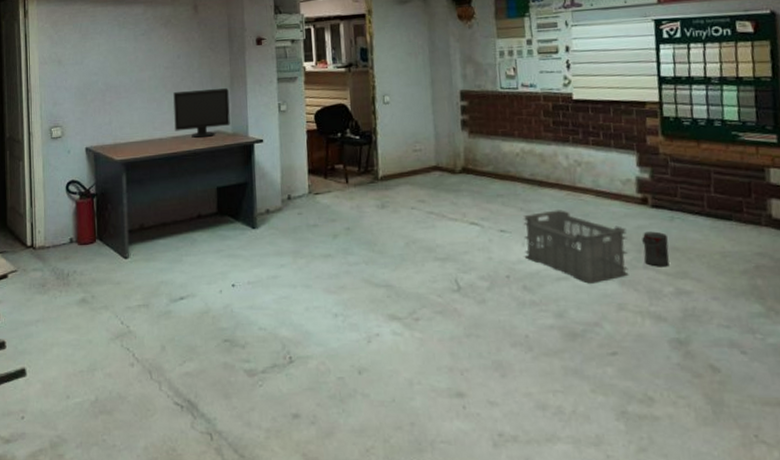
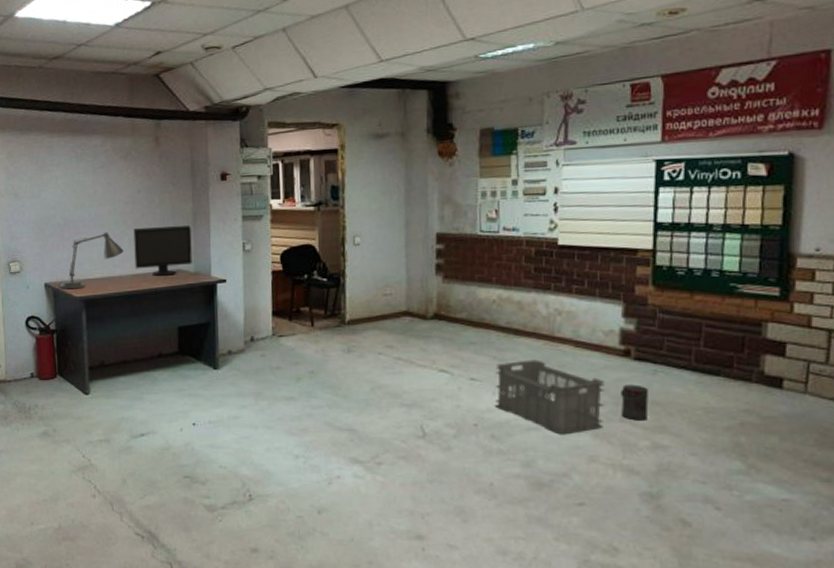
desk lamp: none [99,96,164,153] -> present [58,231,124,290]

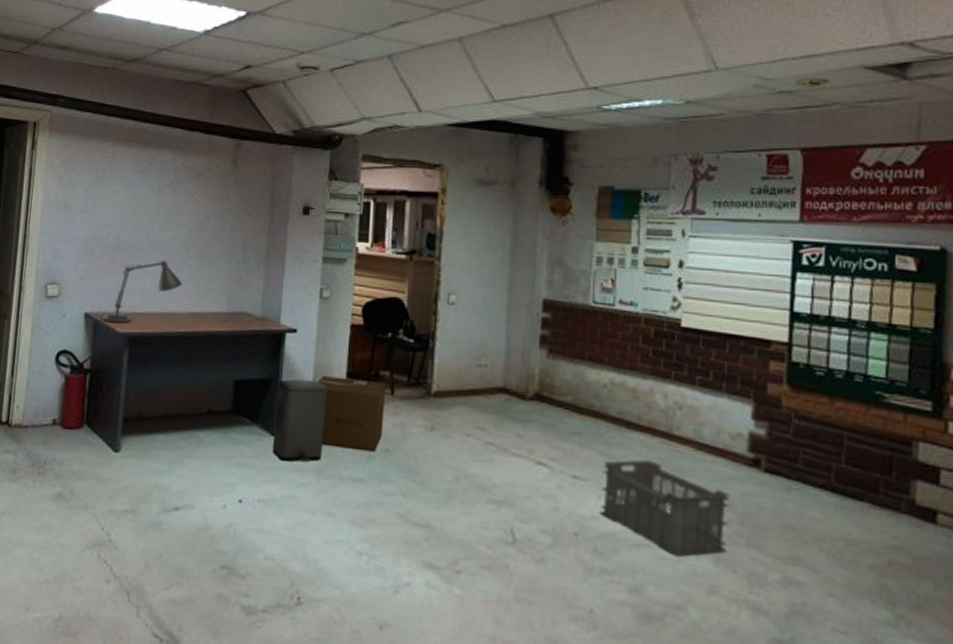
monitor: present [133,226,193,277] -> none [193,260,263,319]
pedal bin: none [214,320,258,389] -> present [272,379,327,463]
box: none [248,316,308,375] -> present [318,376,387,452]
paint can: present [621,384,649,421] -> none [748,501,781,548]

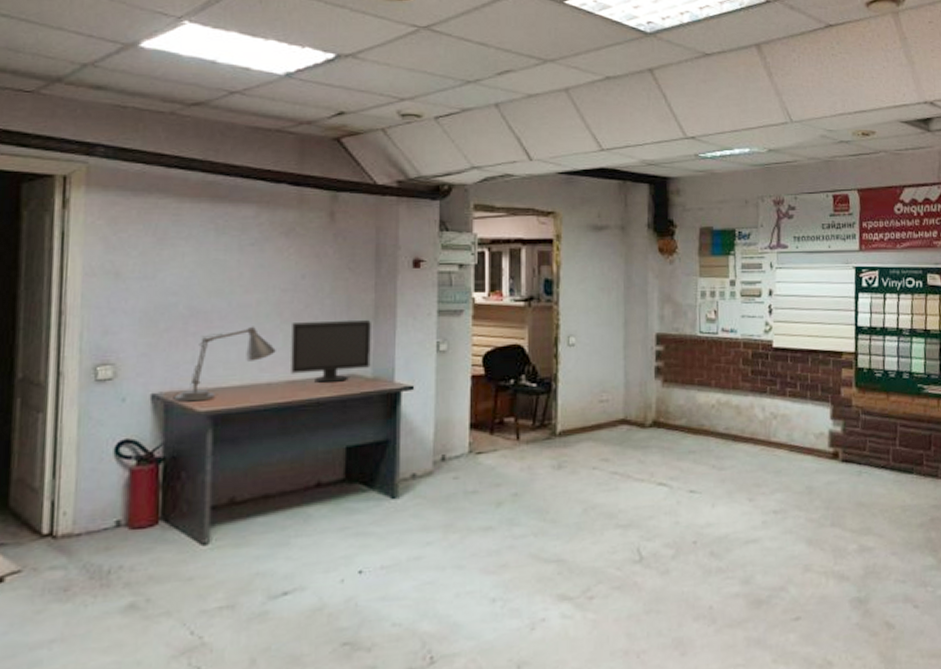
monitor: none [193,260,263,319] -> present [291,320,371,383]
pedal bin: present [272,379,327,463] -> none [393,436,449,523]
box: present [318,376,387,452] -> none [440,428,512,500]
plastic crate: present [601,459,730,557] -> none [714,466,817,546]

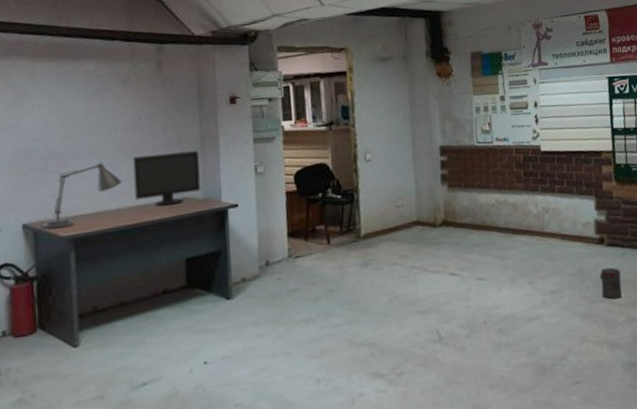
paint can: none [831,487,855,524] -> present [600,267,622,300]

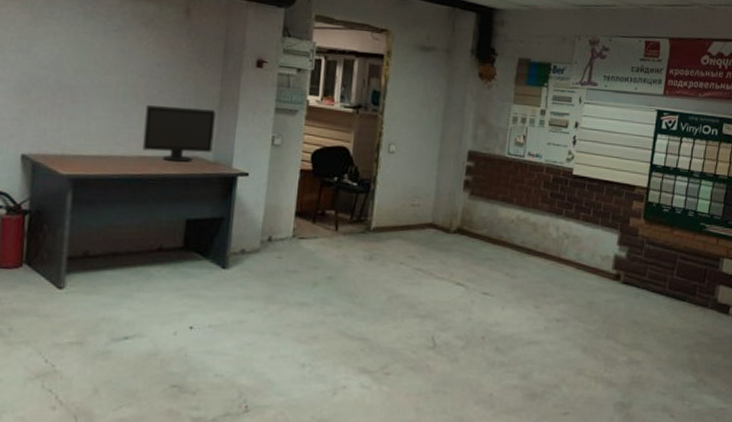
desk lamp: present [40,162,122,230] -> none [40,104,131,166]
paint can: present [600,267,622,300] -> none [608,305,631,338]

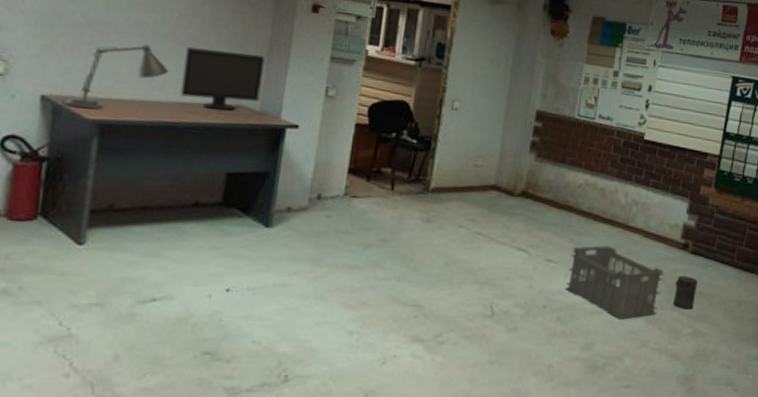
desk lamp: none [40,104,131,166] -> present [62,44,168,110]
plastic crate: none [503,278,597,349] -> present [566,245,664,320]
paint can: none [608,305,631,338] -> present [673,275,698,310]

